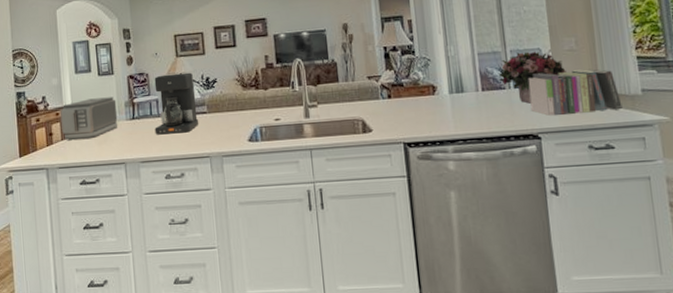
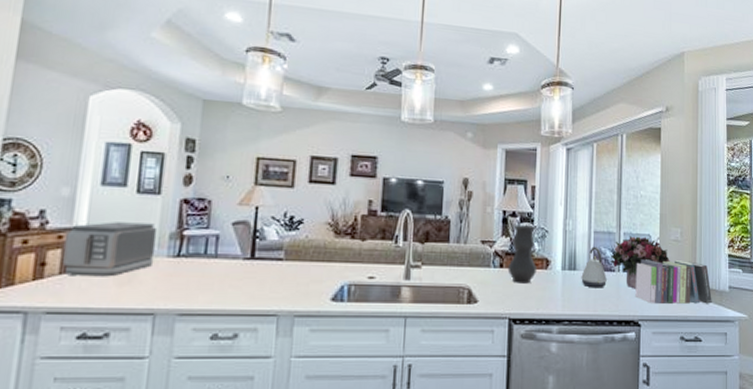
coffee maker: present [154,72,199,135] -> none [206,204,273,282]
vase: none [394,56,425,111] -> present [507,225,538,284]
kettle: none [470,67,498,108] -> present [581,246,607,288]

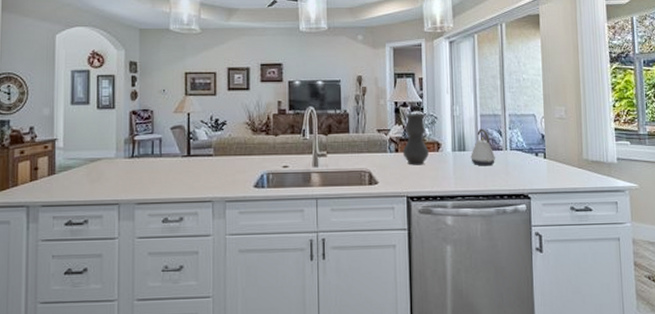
toaster: present [62,222,158,277] -> none [48,132,115,177]
bouquet: present [611,236,670,289] -> none [498,116,556,165]
books: present [635,259,712,304] -> none [522,136,601,177]

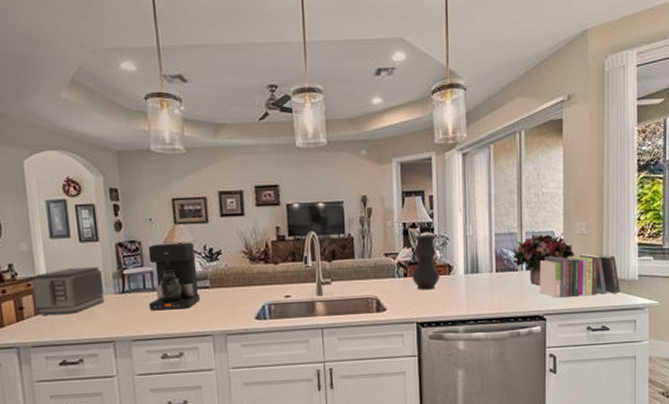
toaster: none [48,132,115,177] -> present [31,267,105,316]
coffee maker: none [155,112,204,176] -> present [148,242,201,311]
kettle: present [471,128,495,166] -> none [484,248,510,289]
bouquet: none [498,116,556,165] -> present [513,234,575,286]
books: none [522,136,601,177] -> present [539,253,620,298]

